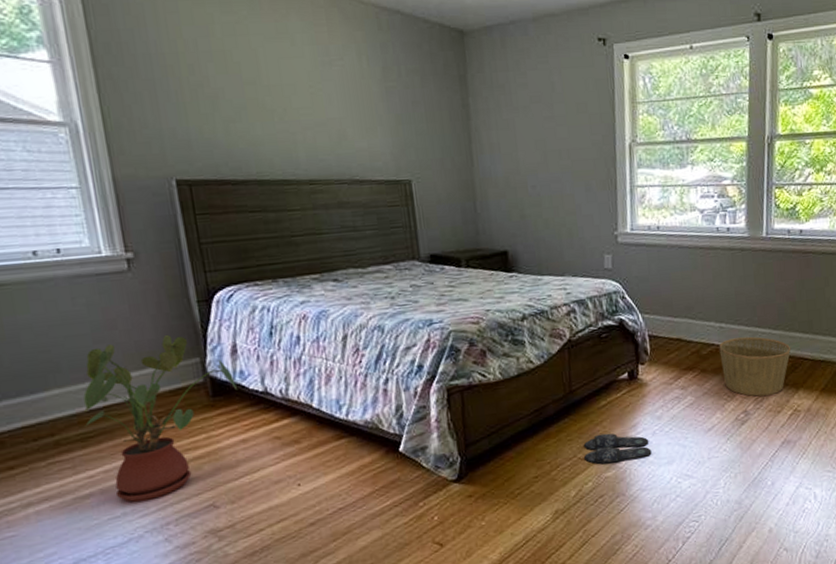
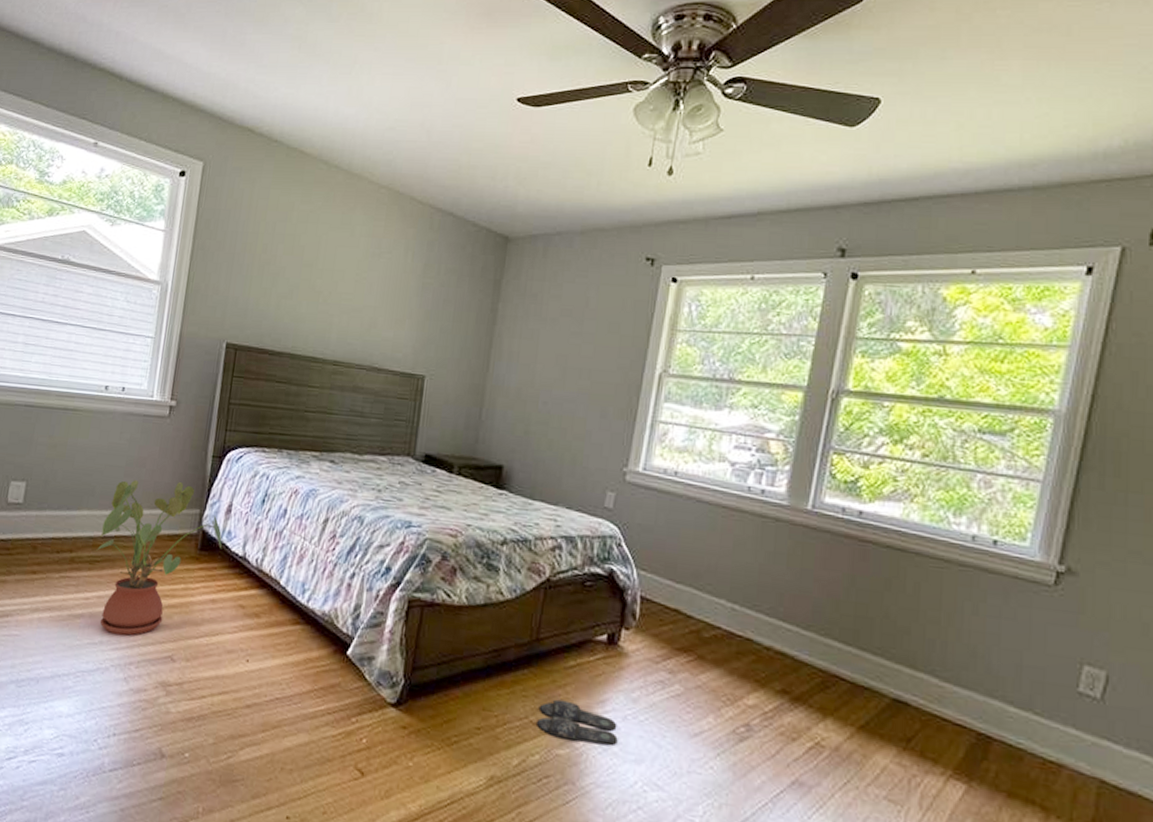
basket: present [719,336,791,397] -> none [726,626,824,715]

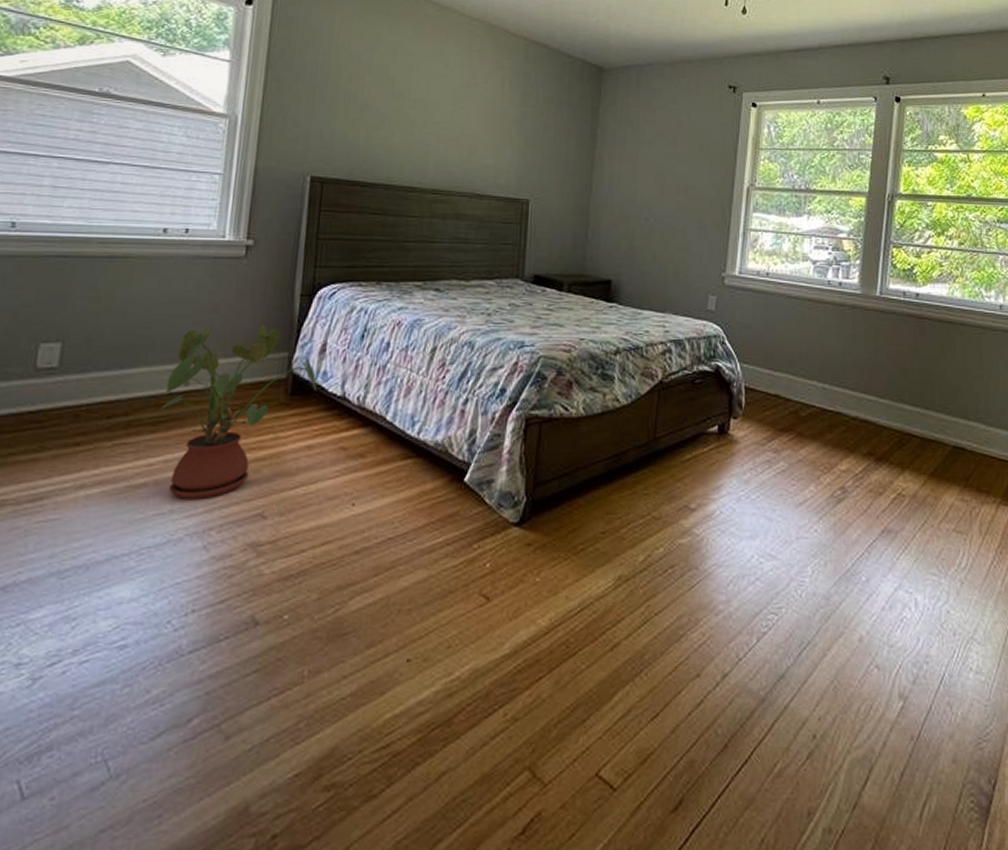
slippers: present [537,699,618,746] -> none [659,492,734,528]

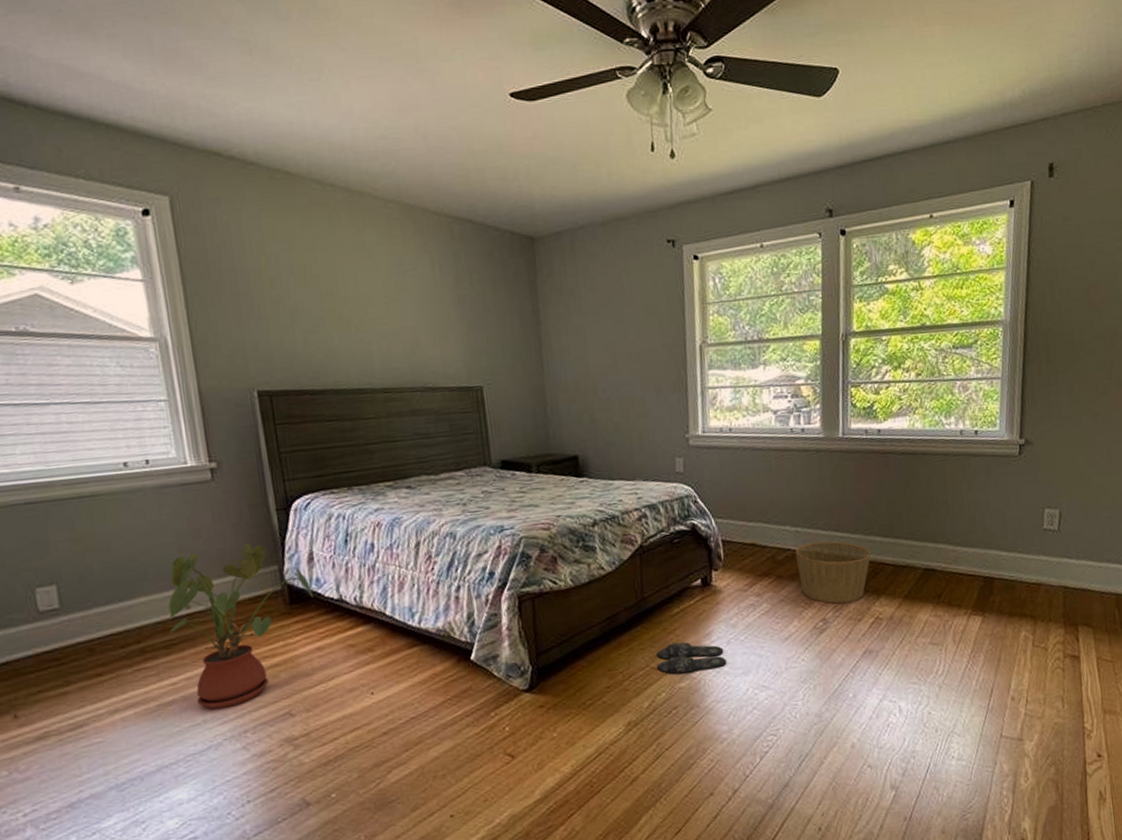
slippers: none [659,492,734,528] -> present [657,642,727,675]
basket: none [820,402,899,474] -> present [795,541,872,604]

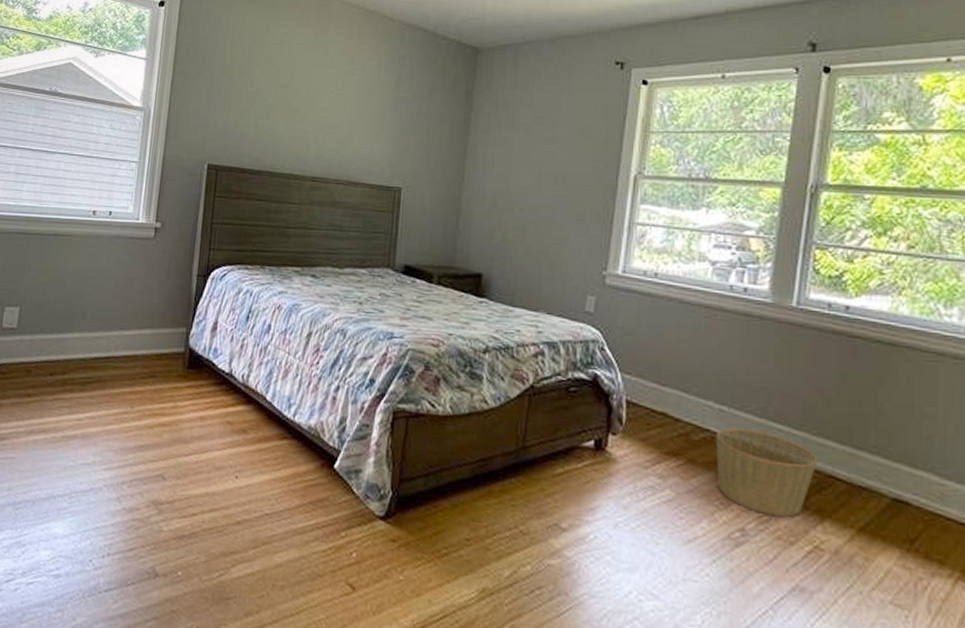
house plant: present [168,543,314,710] -> none [88,301,209,455]
slippers: present [657,642,727,675] -> none [527,508,610,555]

